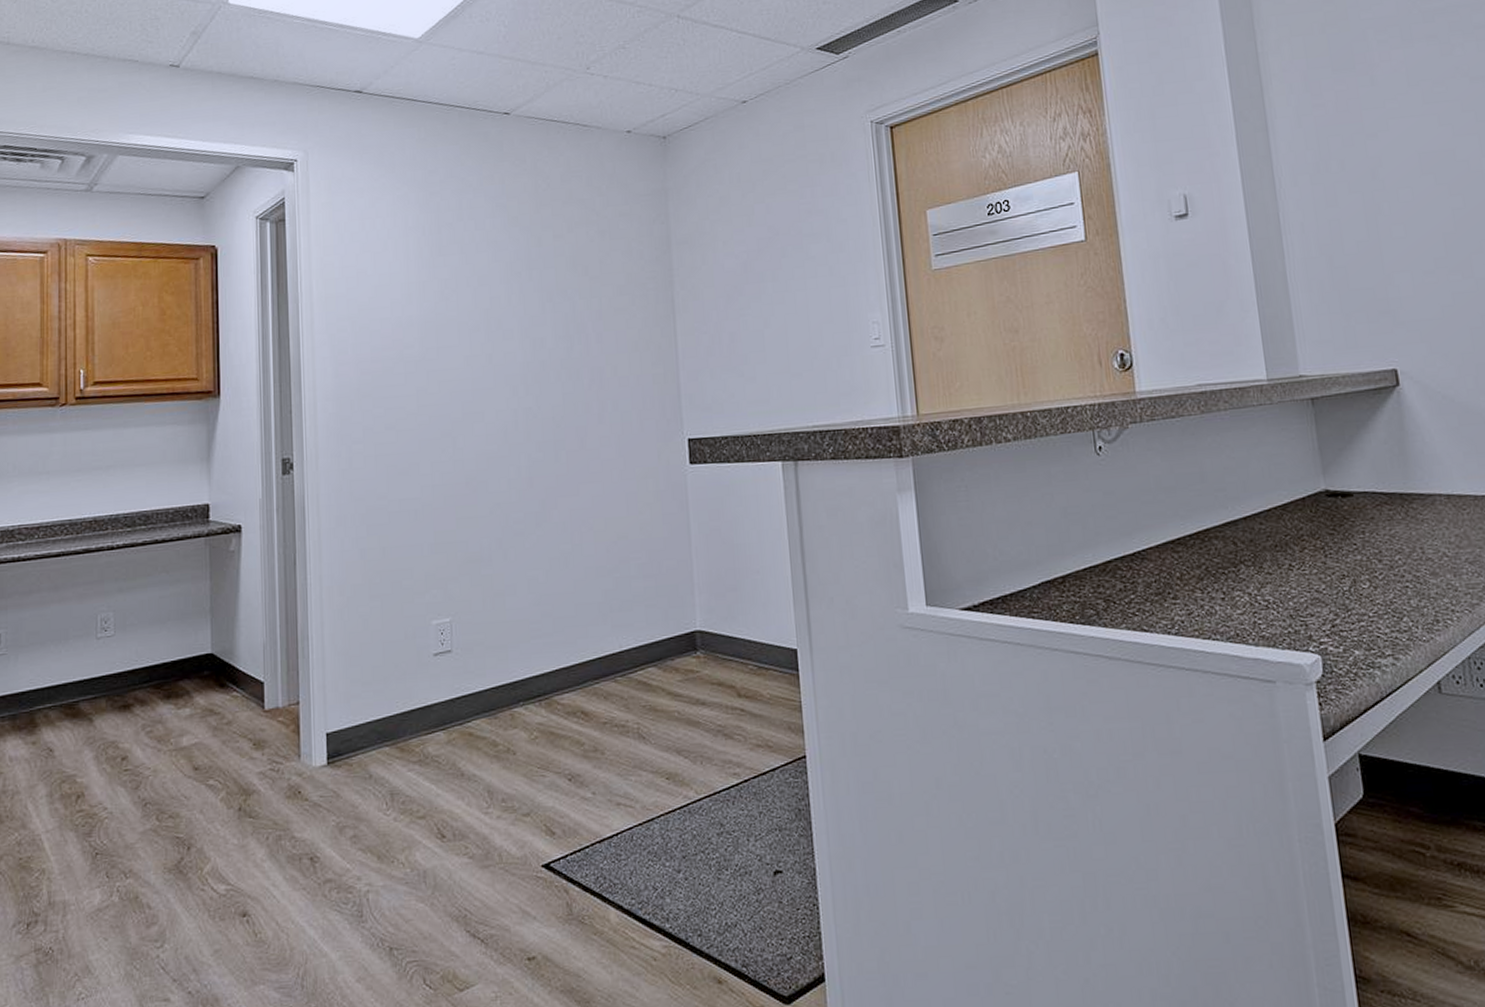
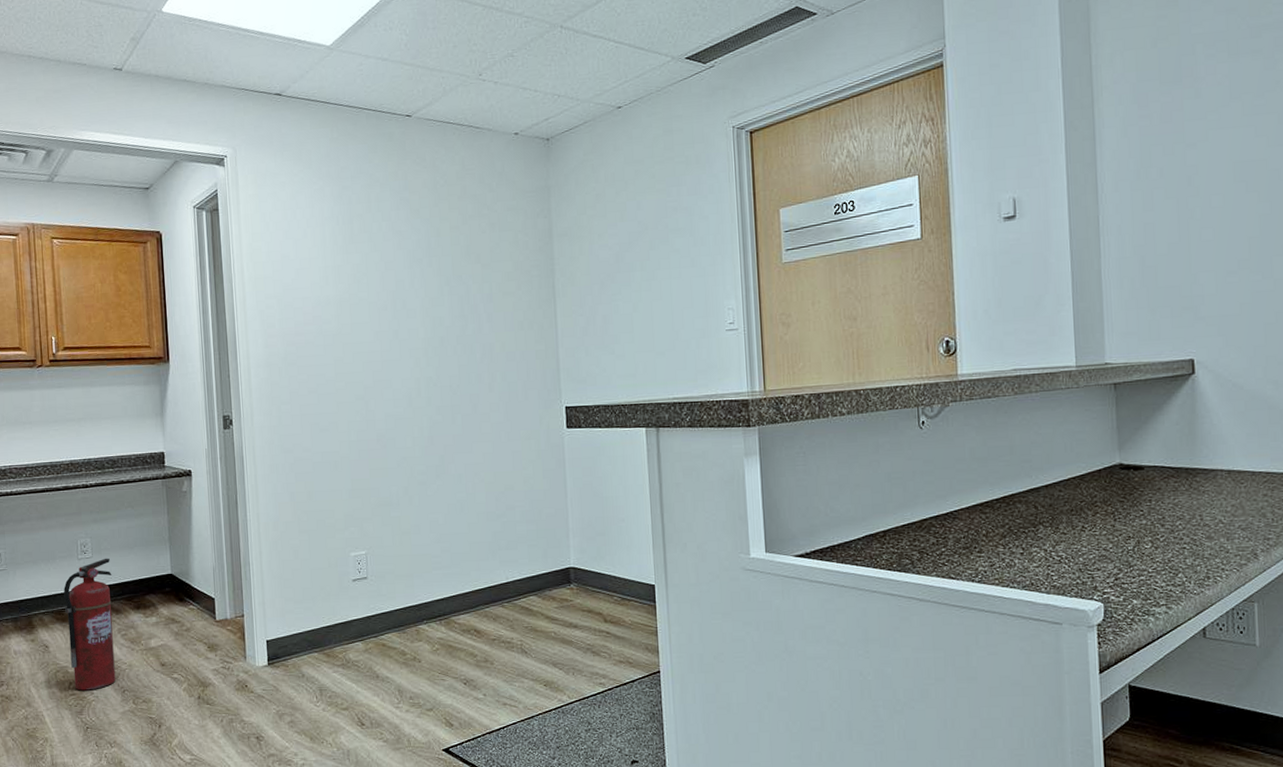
fire extinguisher: none [76,635,138,806] -> present [63,558,116,691]

